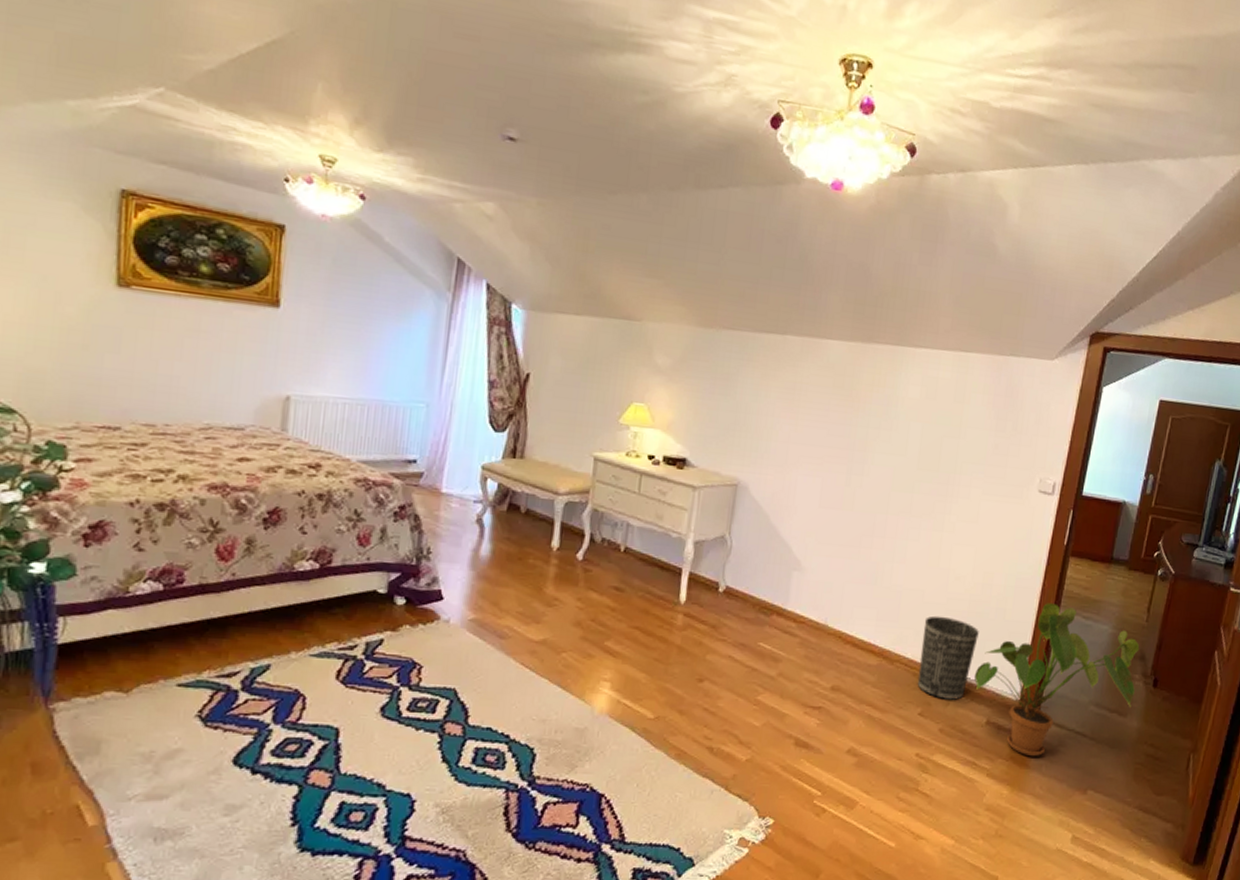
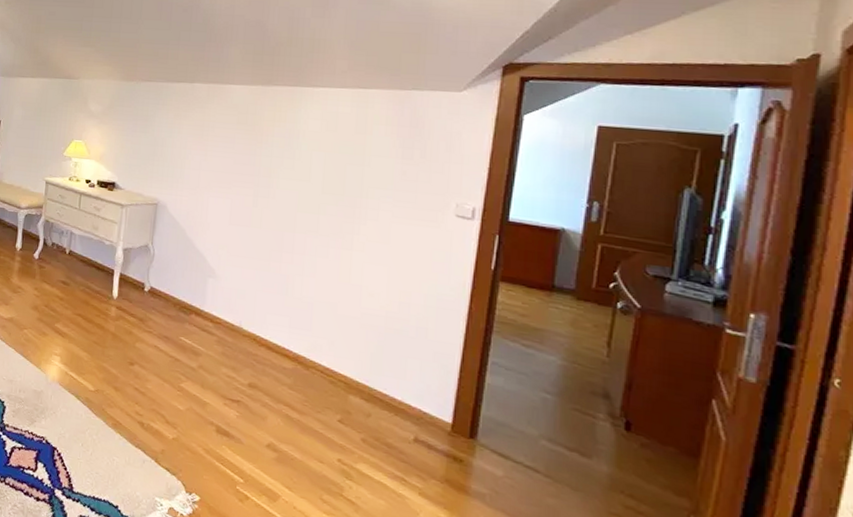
wastebasket: present [917,615,979,700] -> none [334,328,399,413]
house plant: present [973,603,1140,757] -> none [396,326,601,485]

